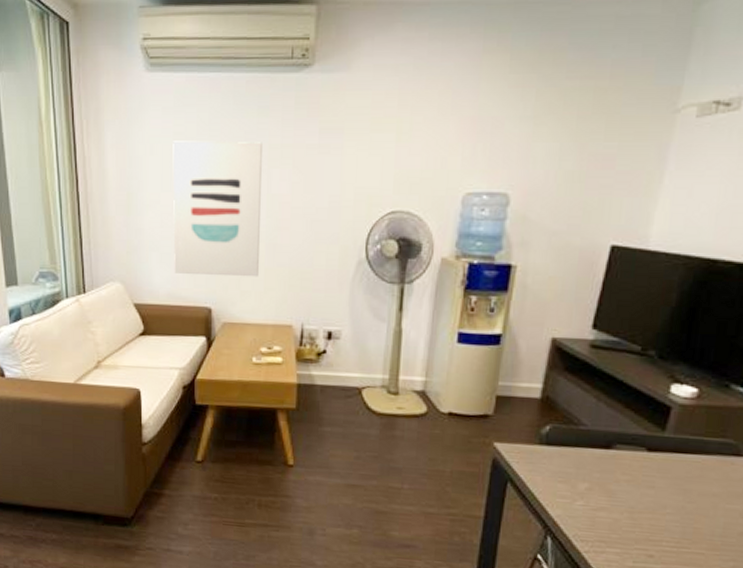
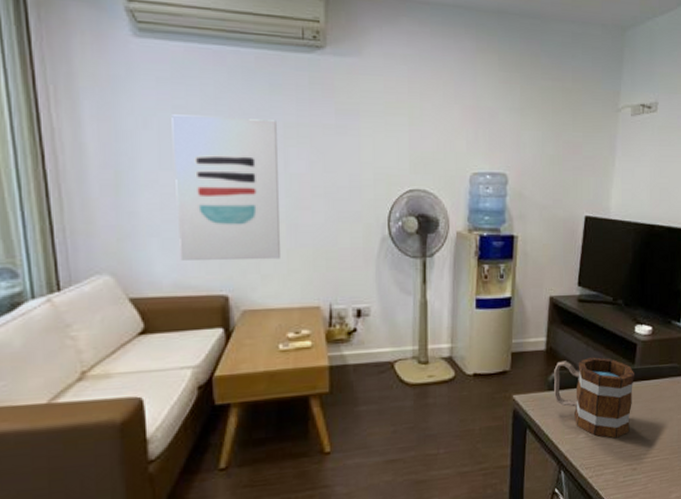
mug: none [547,413,665,515] -> present [554,357,635,439]

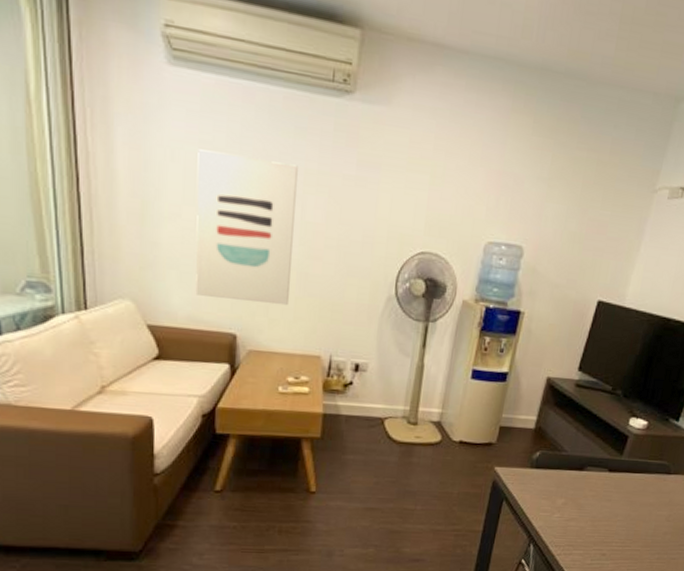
mug: present [554,357,635,439] -> none [535,441,622,523]

